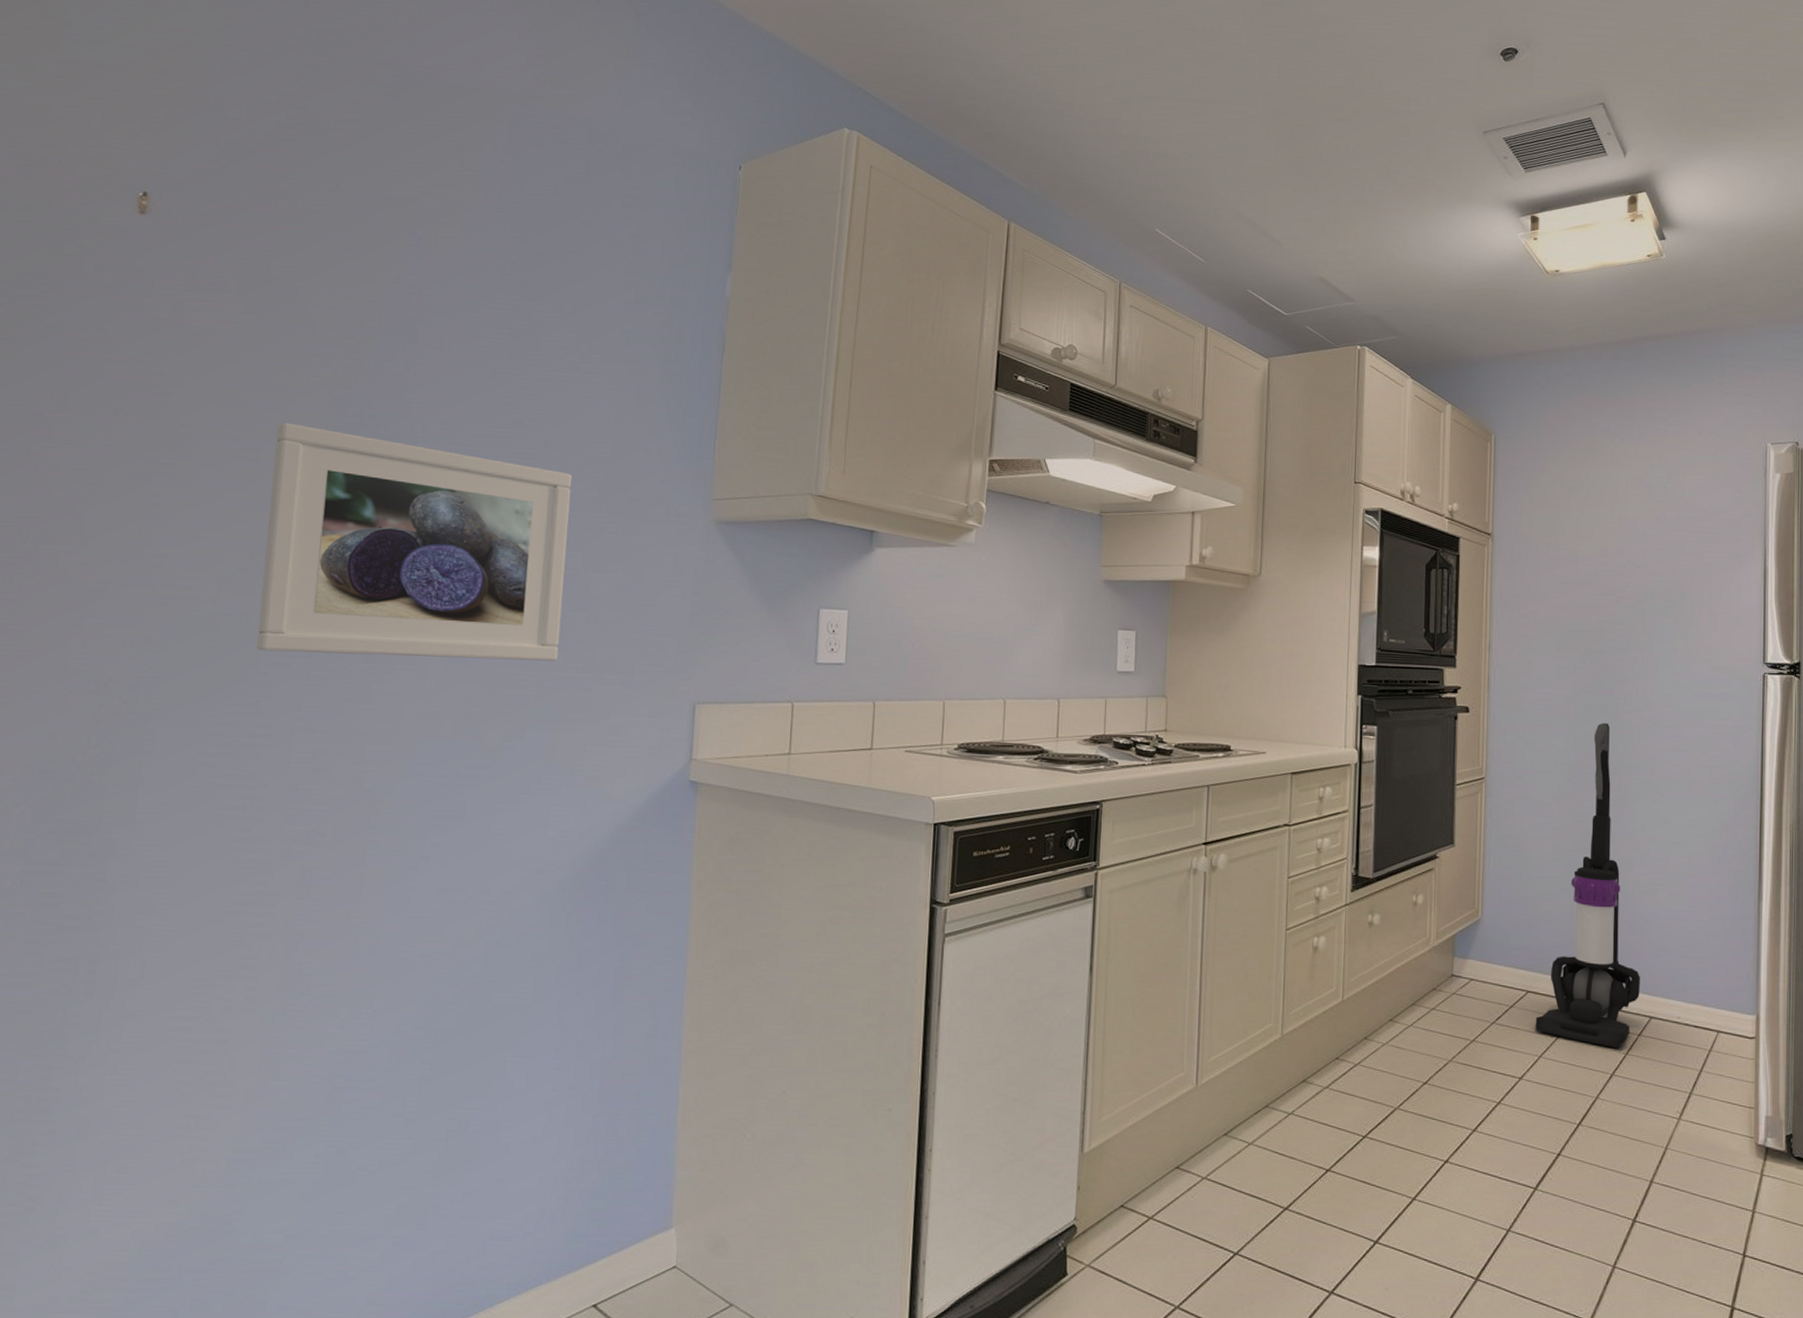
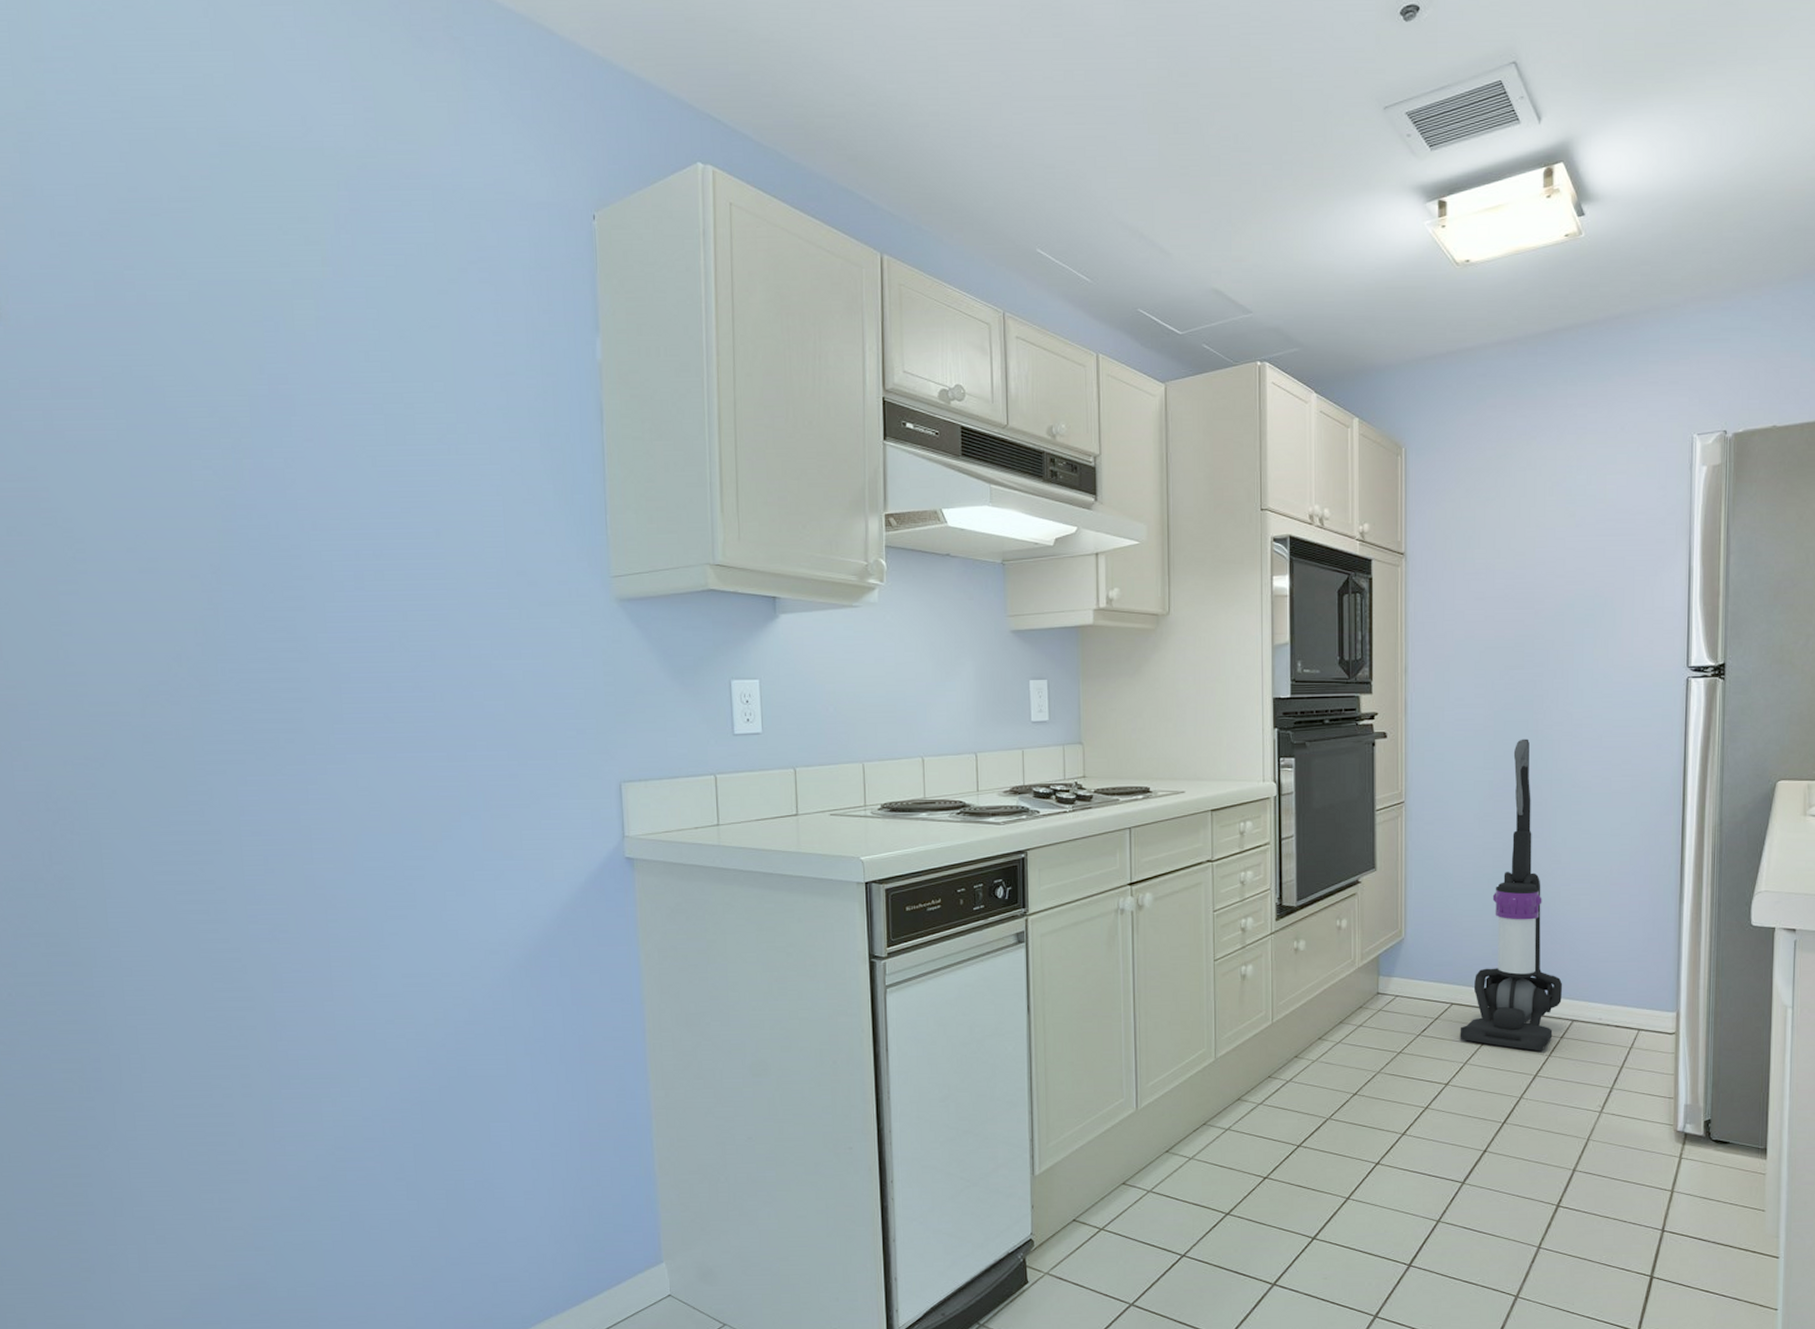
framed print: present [256,422,572,661] -> none [170,530,482,760]

